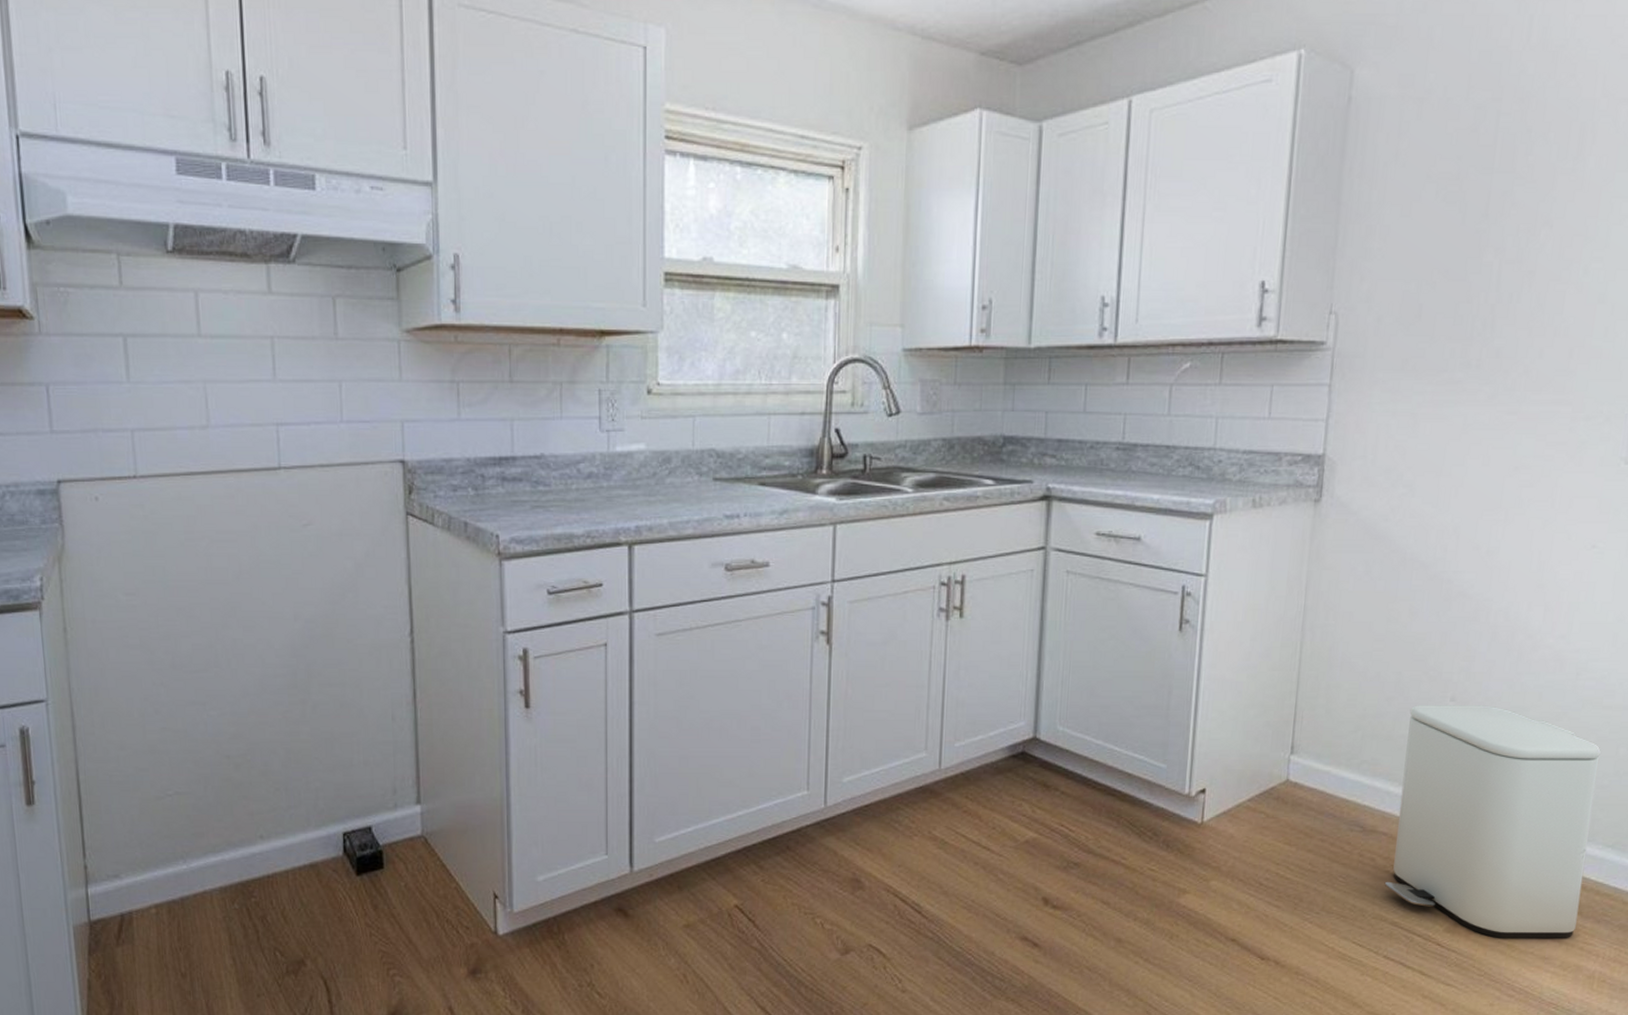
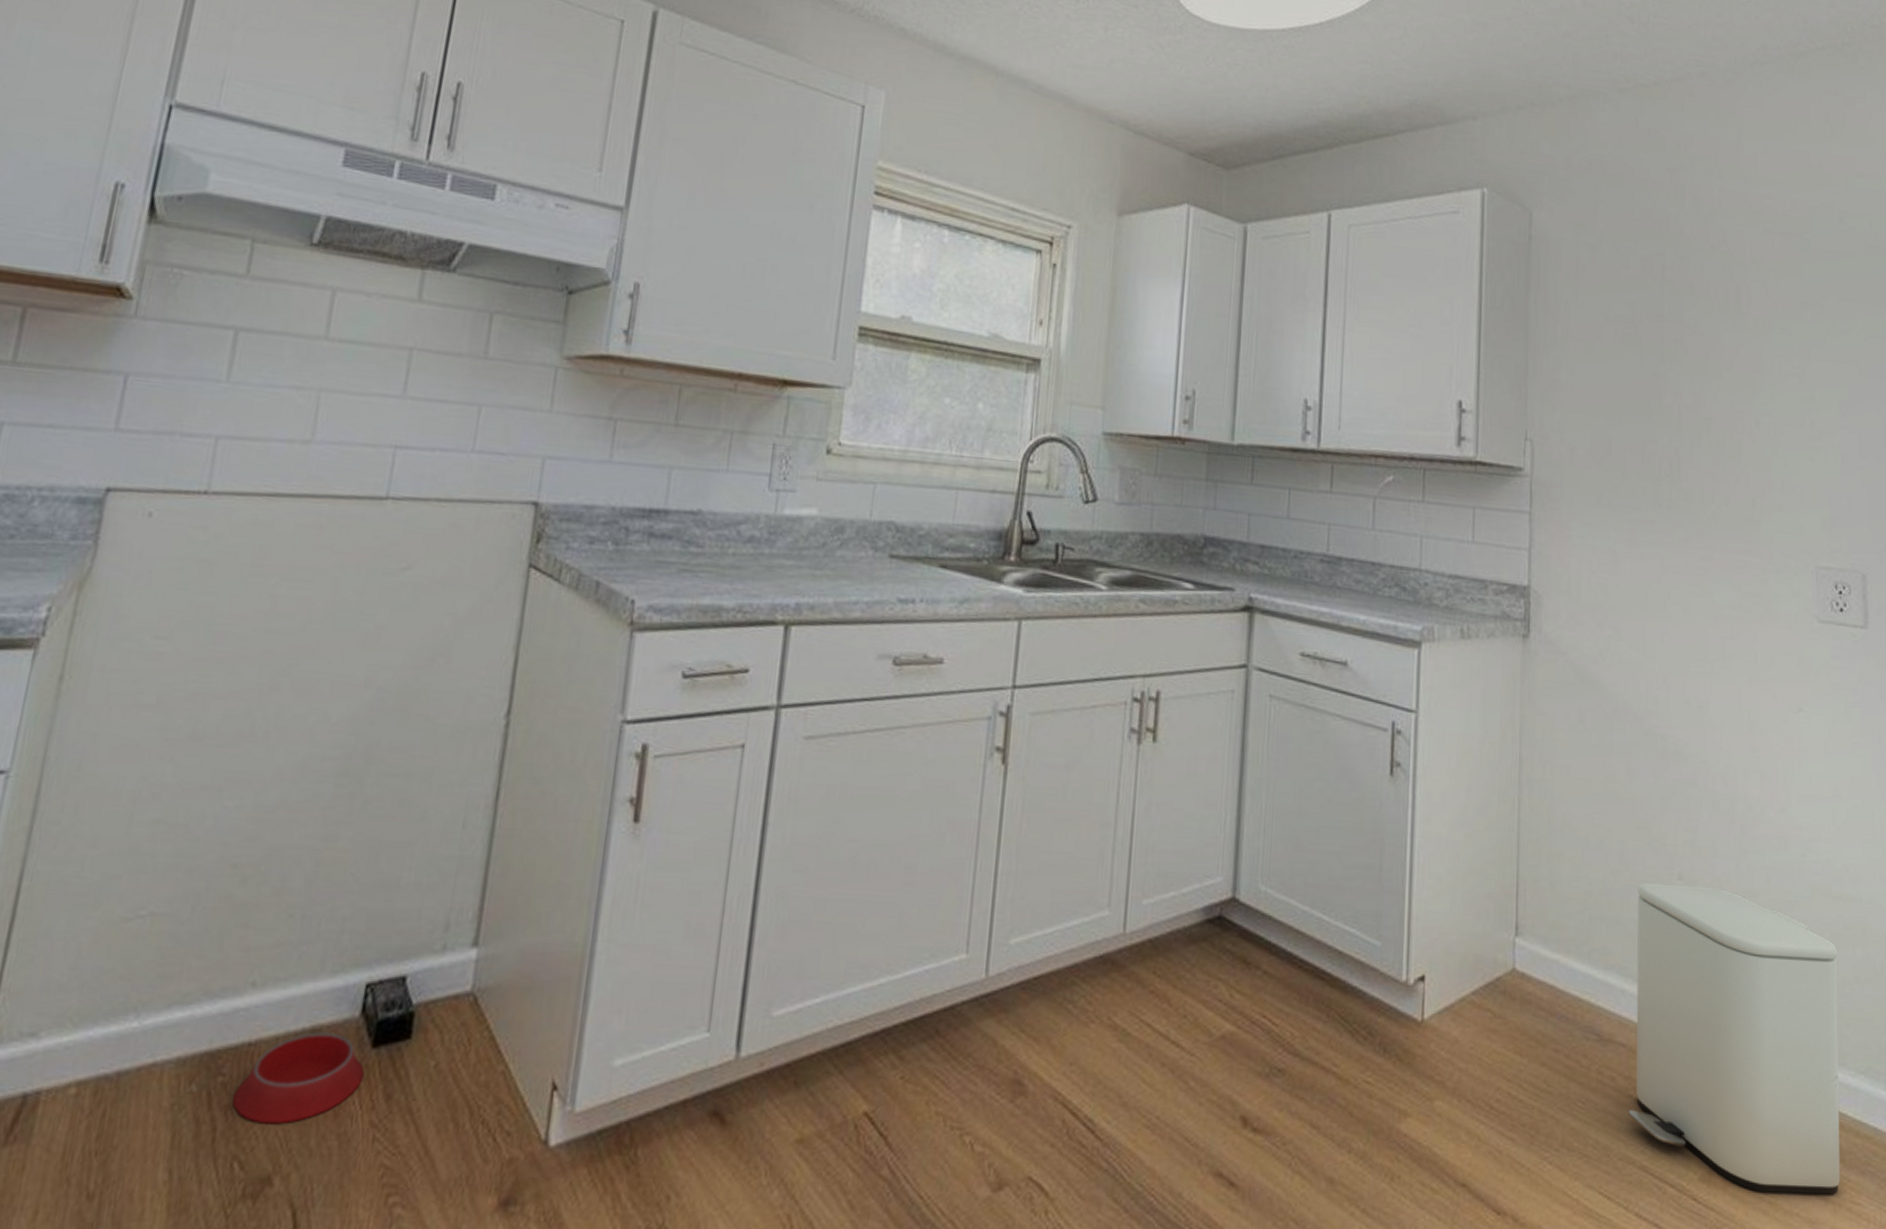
pet bowl: none [266,867,355,927] -> present [232,1032,365,1125]

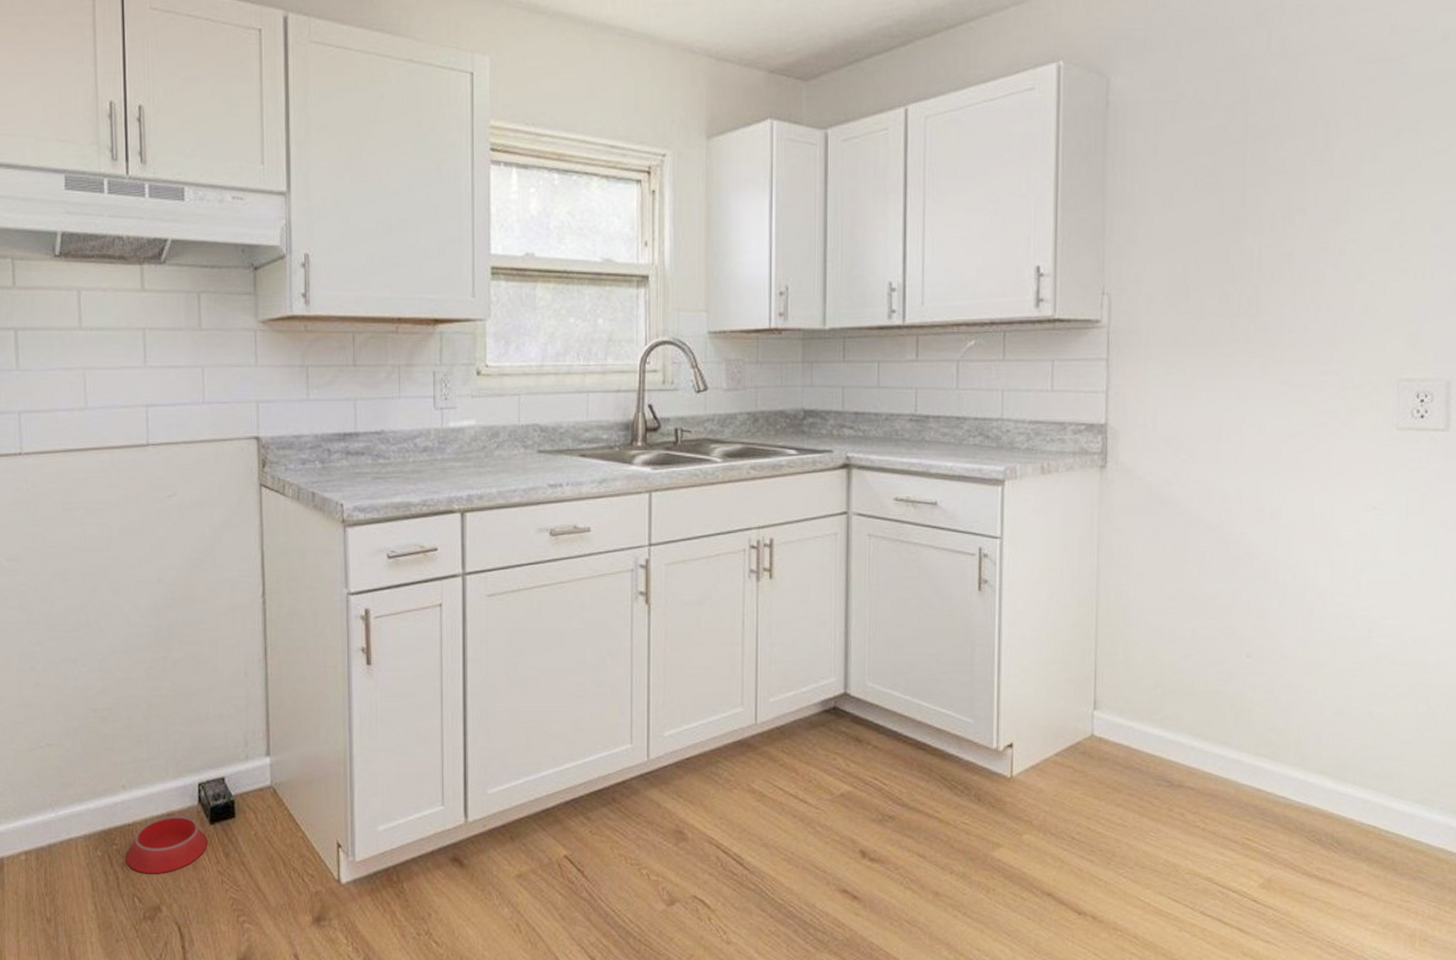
pedal bin: present [1628,882,1840,1195] -> none [1195,662,1400,895]

